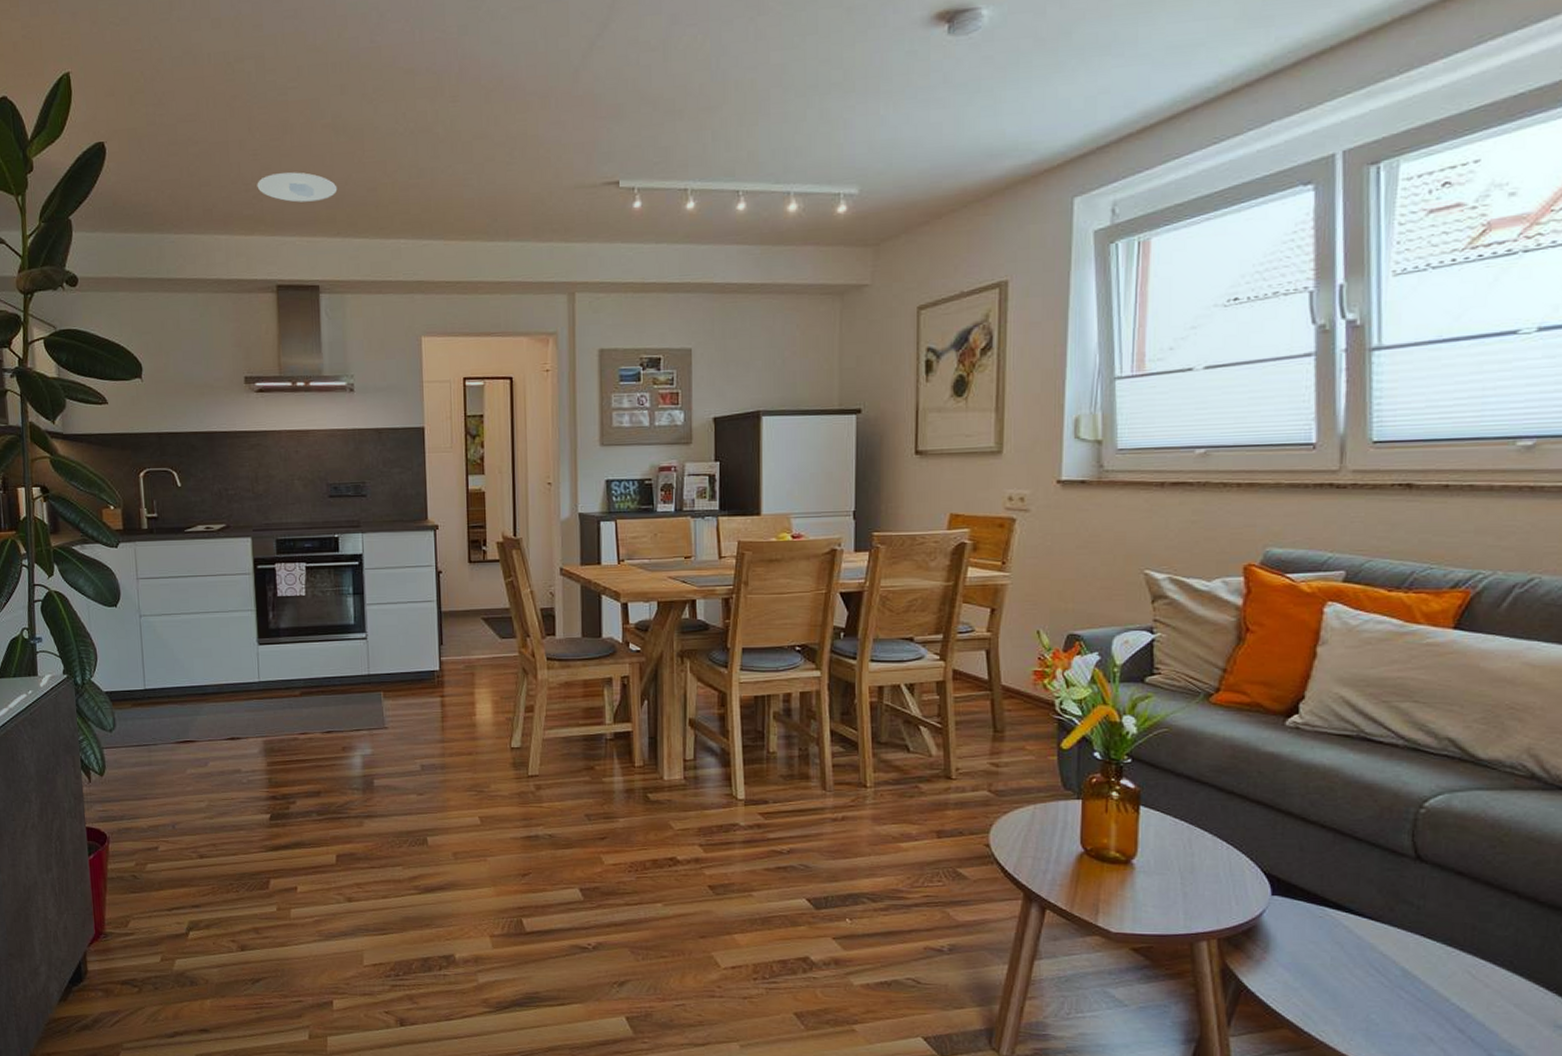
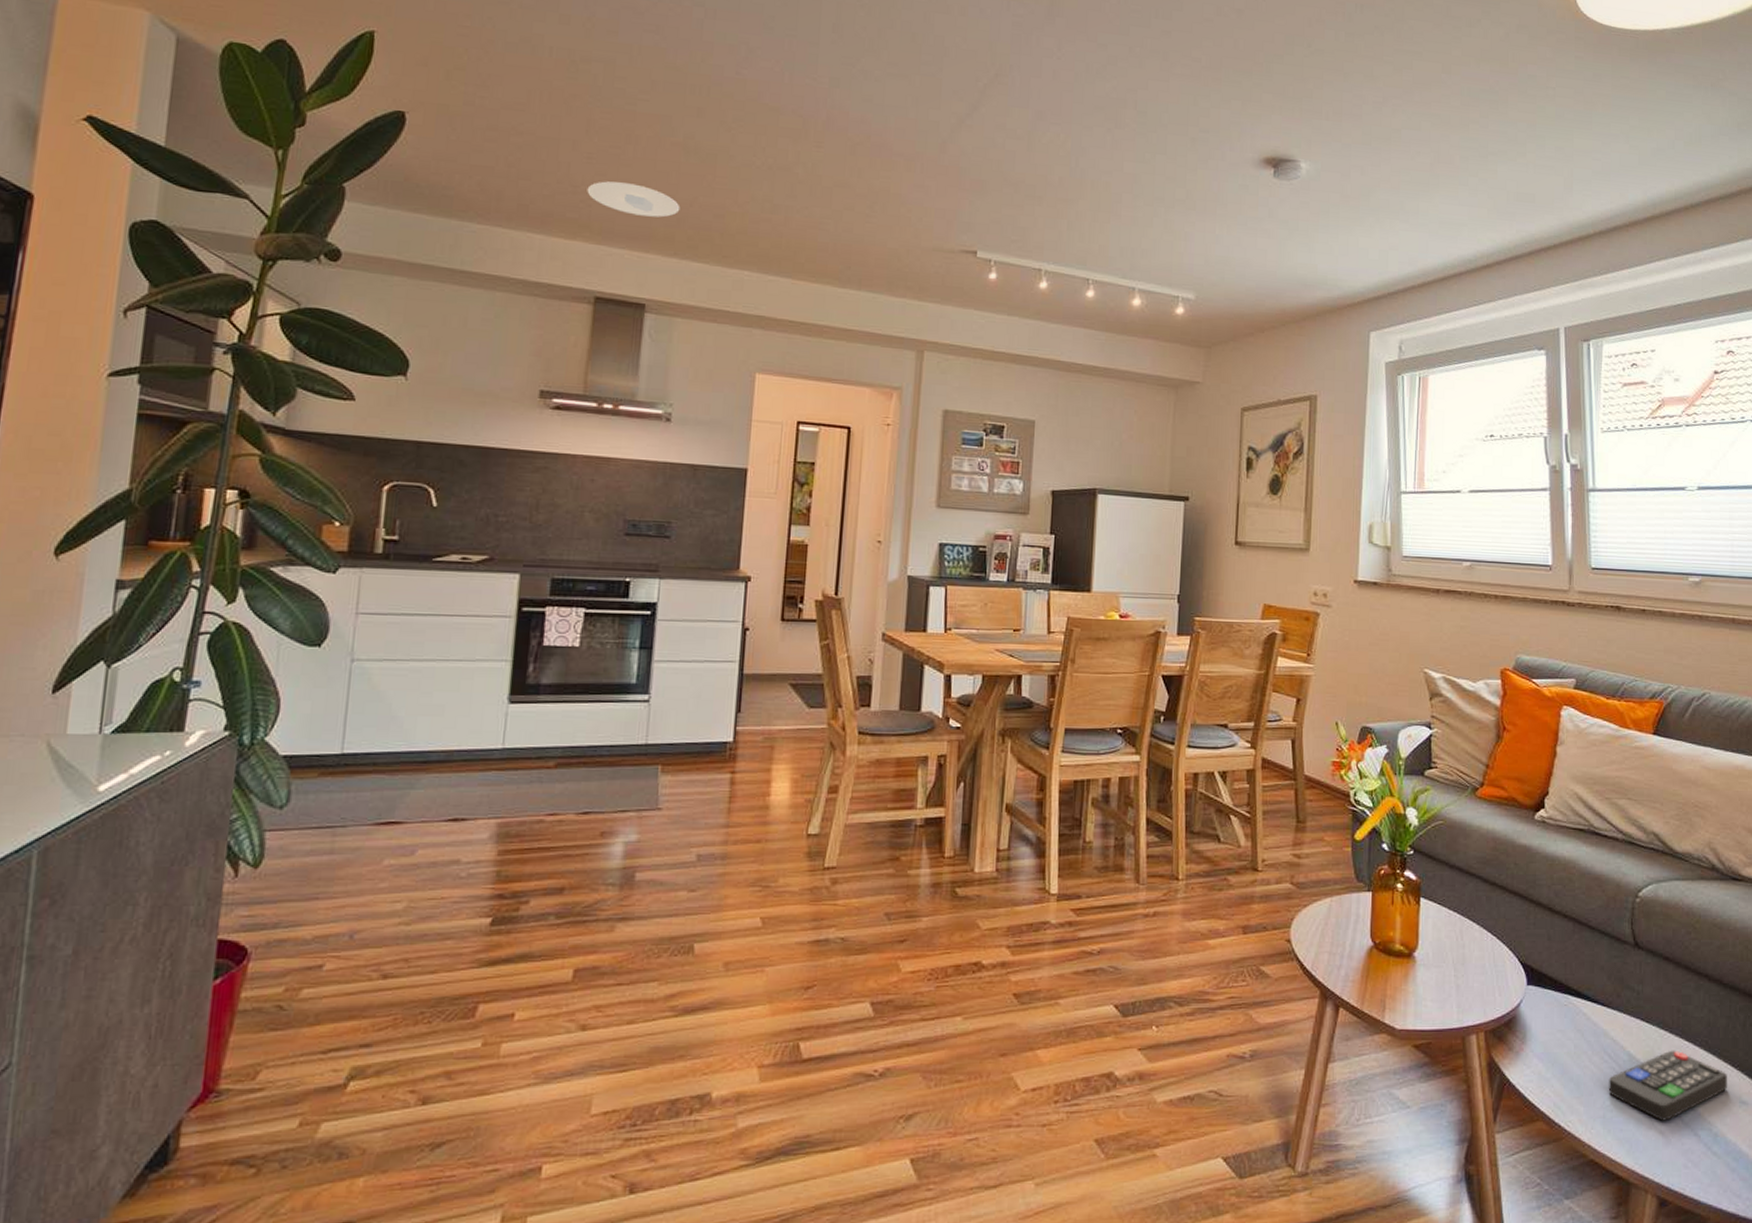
remote control: none [1374,968,1538,1039] -> present [1608,1050,1727,1121]

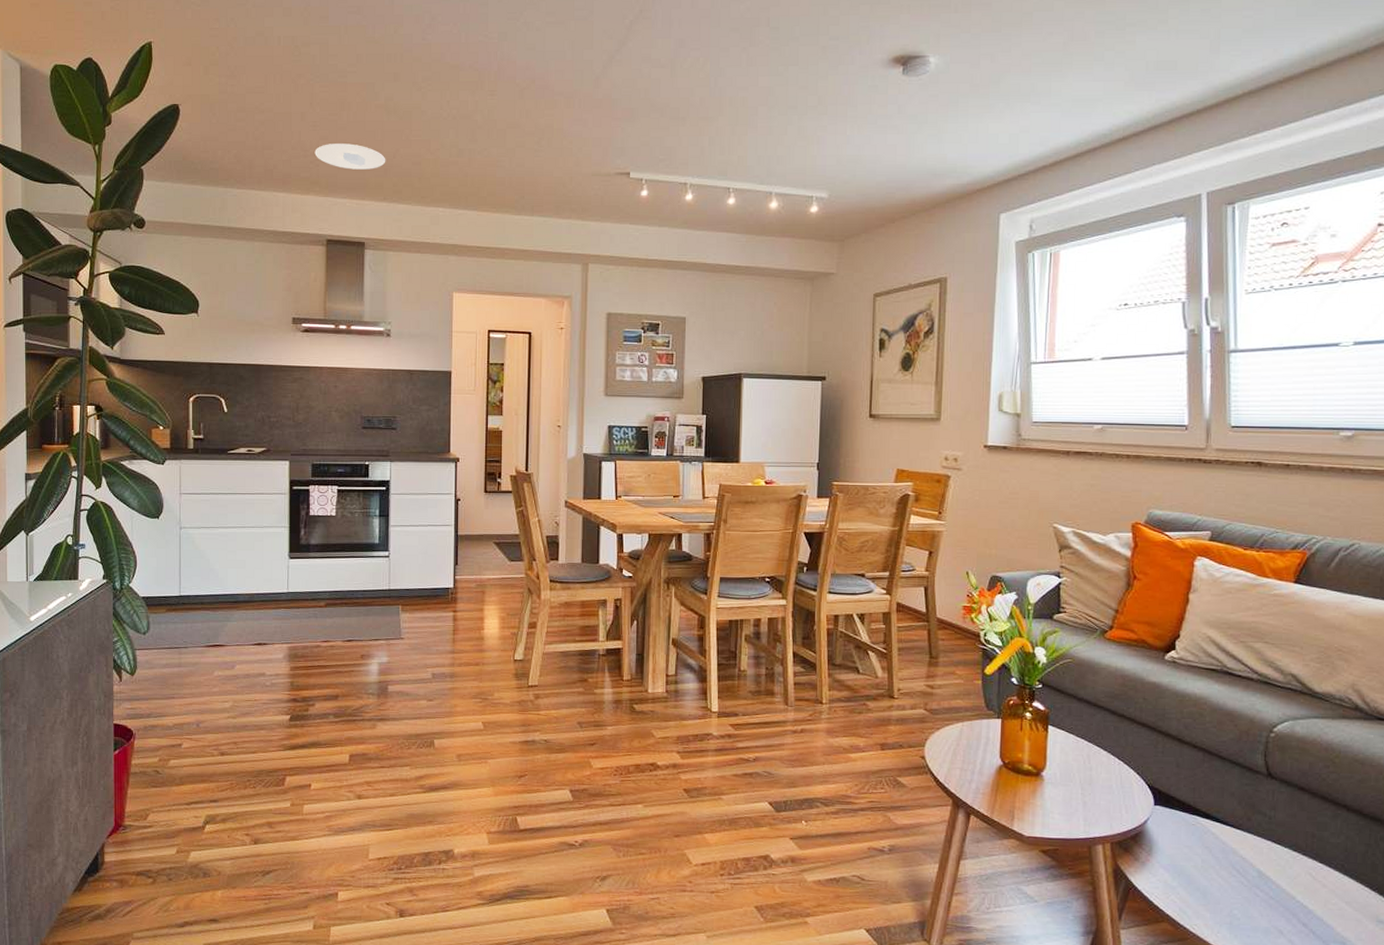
remote control: present [1608,1050,1727,1121] -> none [1236,870,1364,932]

